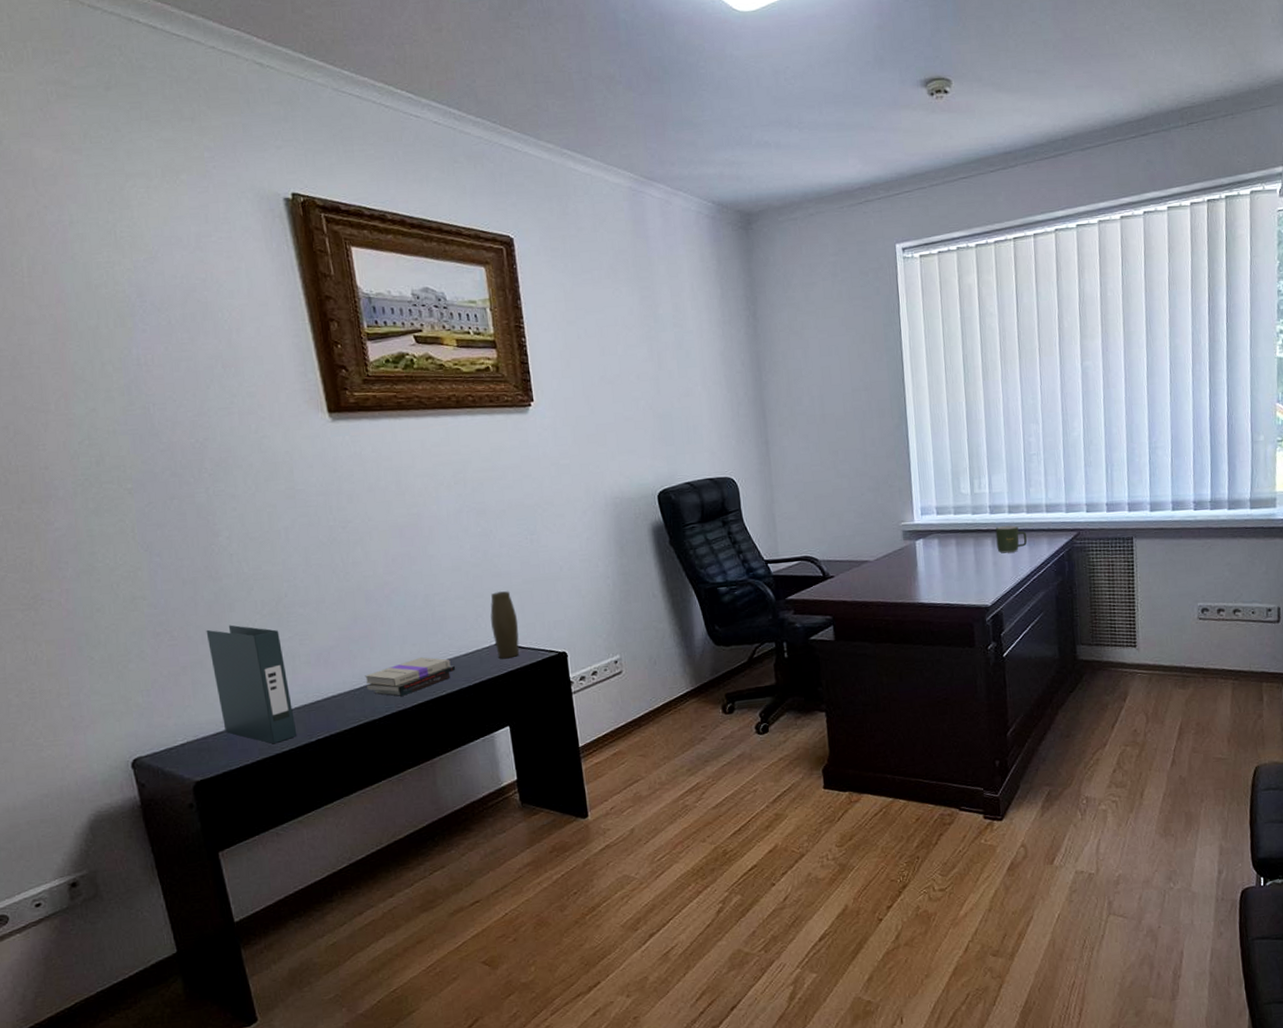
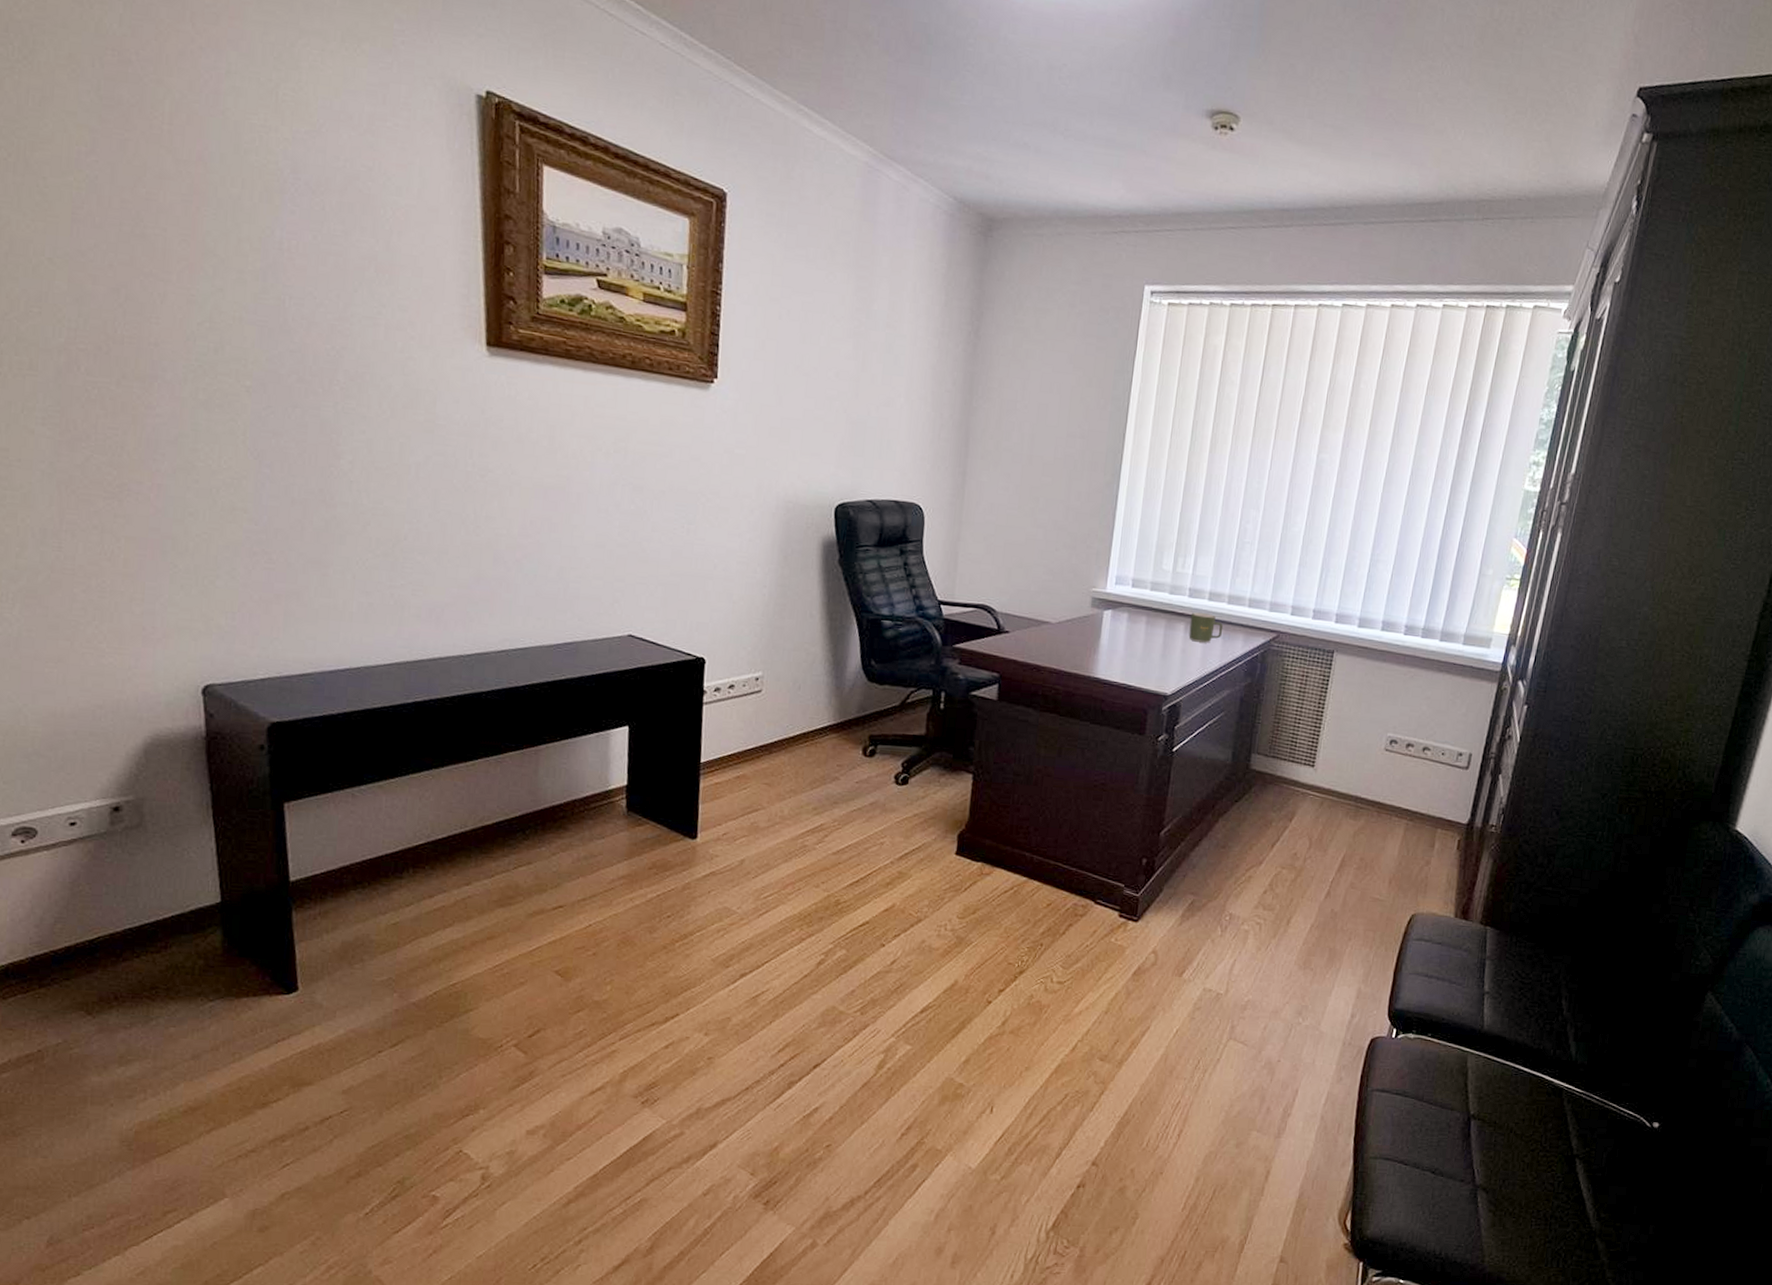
binder: present [206,625,297,744] -> none [309,558,393,698]
books: present [365,657,456,697] -> none [478,634,581,672]
vase: present [490,591,520,660] -> none [627,579,658,654]

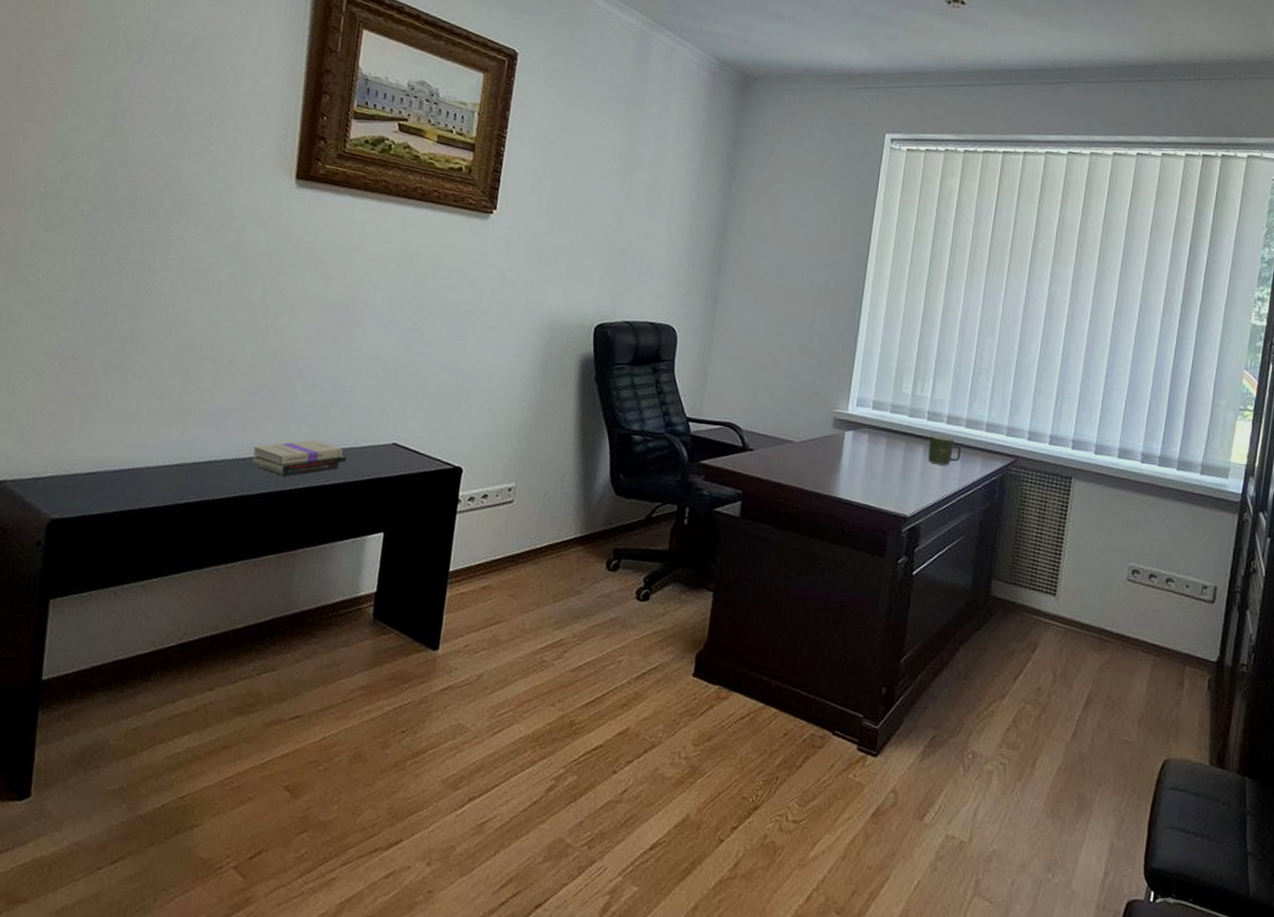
books: none [478,634,581,672] -> present [252,440,347,477]

